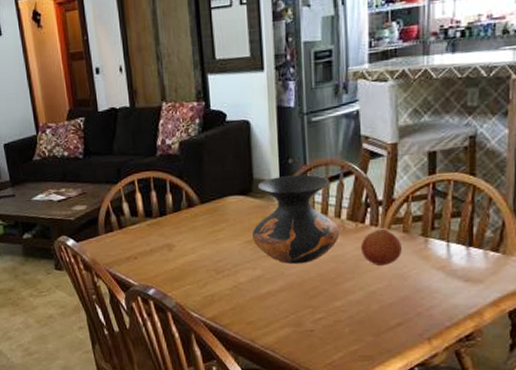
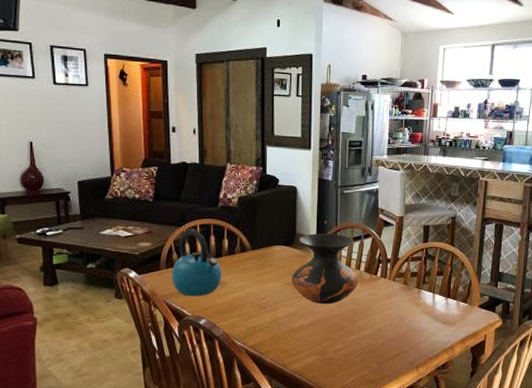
kettle: none [111,185,169,263] -> present [171,229,222,296]
fruit: present [360,228,402,265] -> none [372,280,402,308]

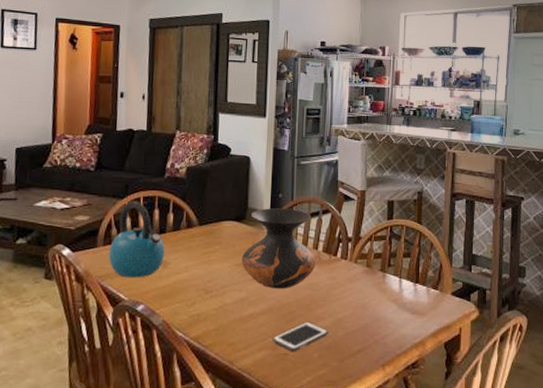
cell phone: none [320,331,370,357] -> present [272,321,329,352]

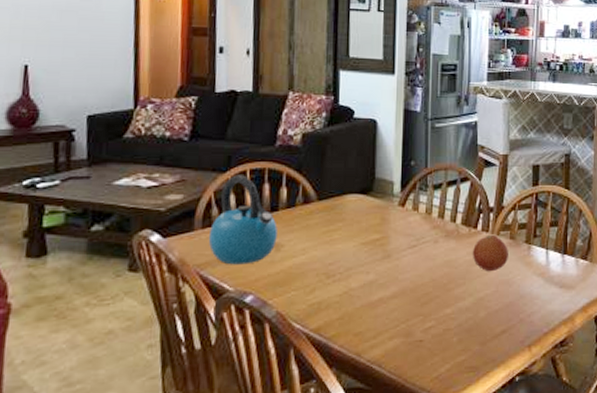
vase: present [242,208,316,289] -> none [369,178,454,269]
cell phone: present [272,321,329,352] -> none [406,302,469,338]
fruit: none [332,262,365,295] -> present [472,234,508,271]

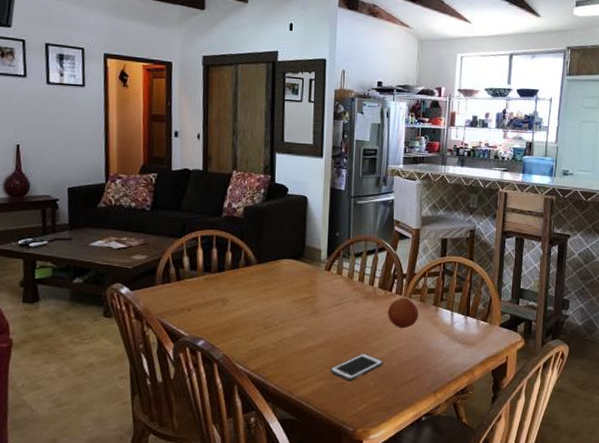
kettle: present [208,175,277,265] -> none [167,240,224,315]
cell phone: none [406,302,469,338] -> present [330,353,384,382]

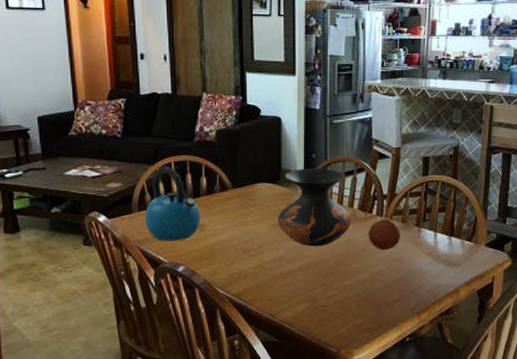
kettle: none [167,240,224,315] -> present [144,166,200,241]
vase: none [300,246,372,324] -> present [278,168,352,247]
cell phone: present [330,353,384,382] -> none [311,275,366,304]

